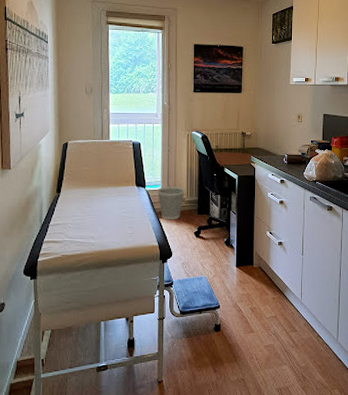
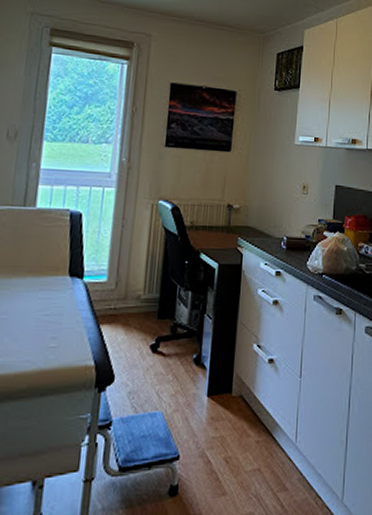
wastebasket: present [157,186,185,220] -> none [100,277,142,327]

